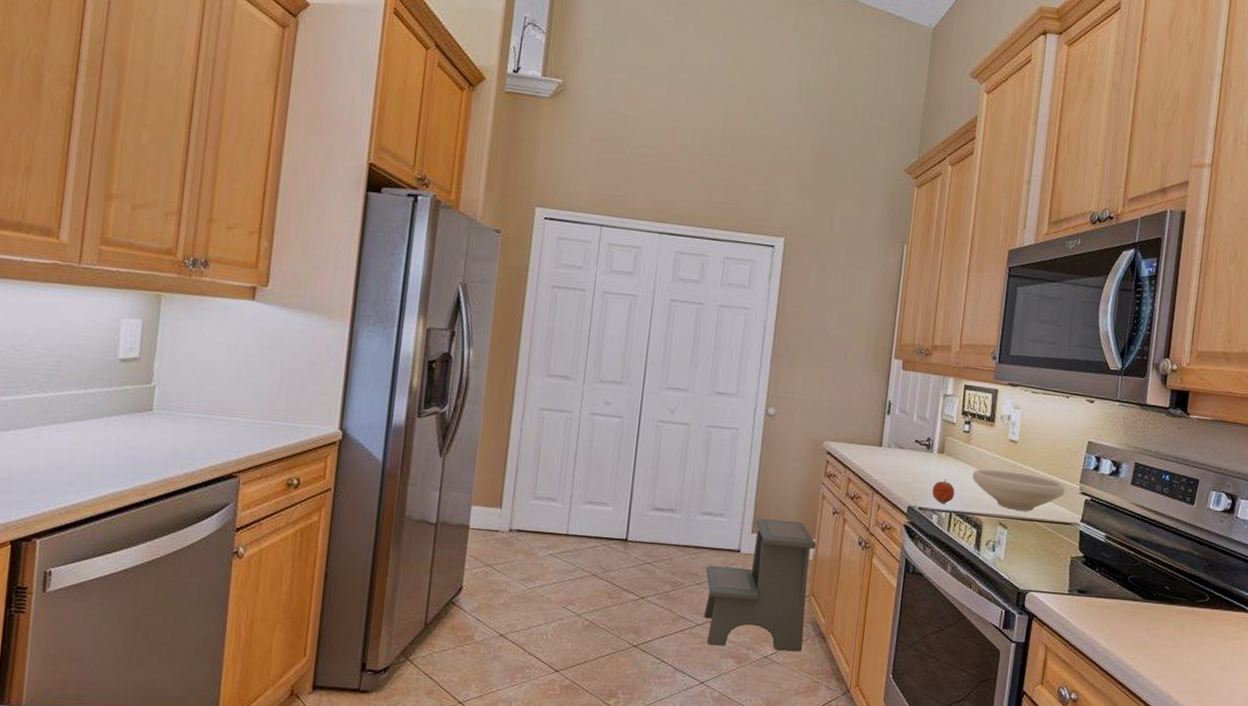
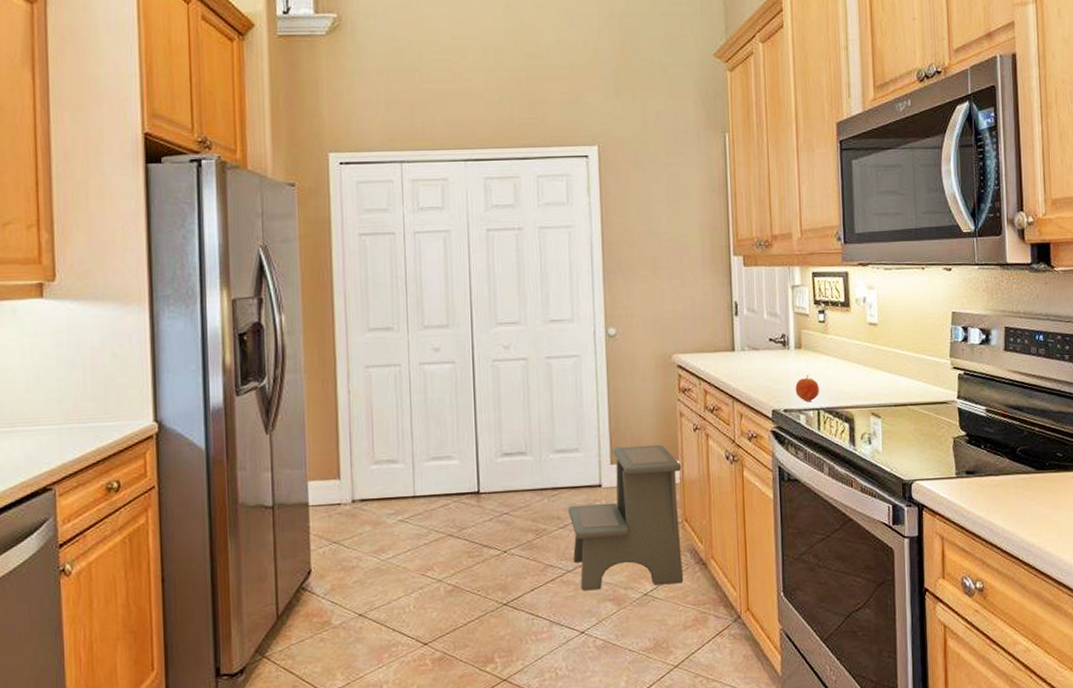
bowl: present [972,468,1065,512] -> none [835,356,936,397]

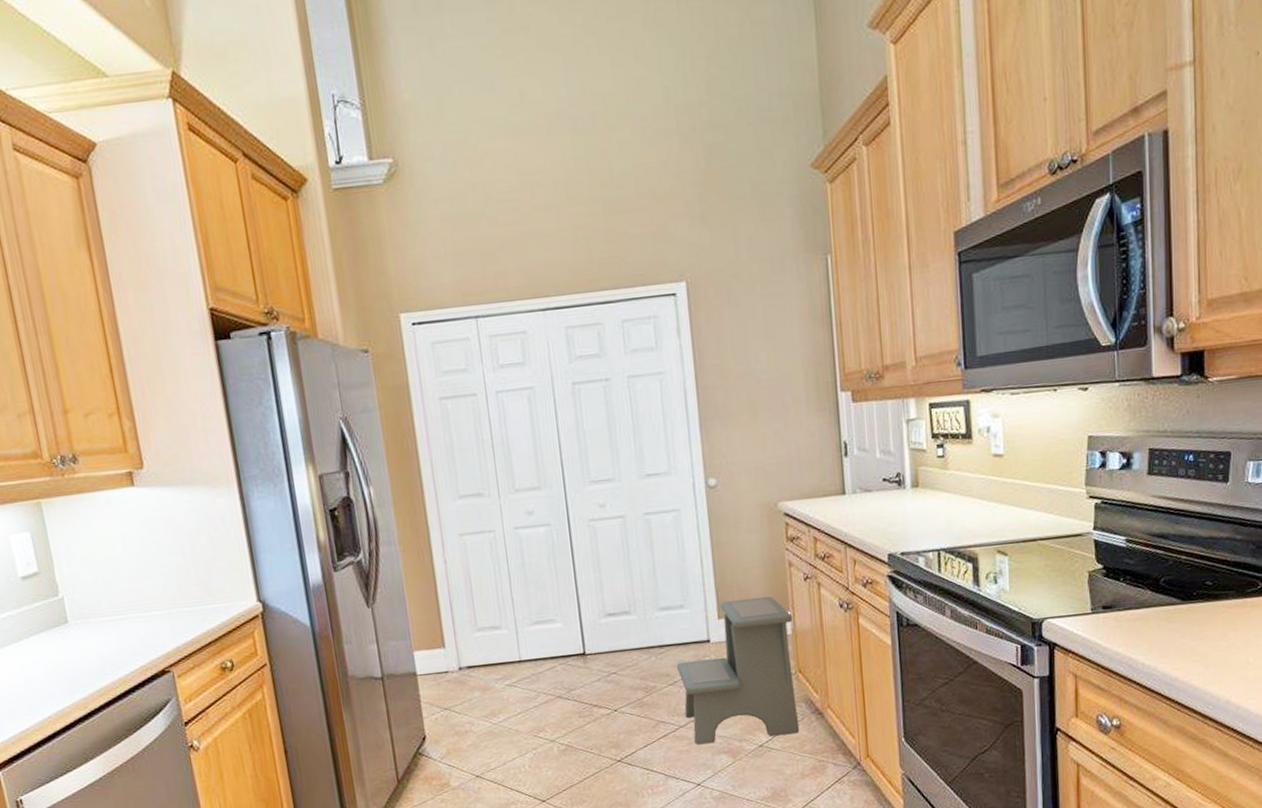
fruit: present [795,374,820,402] -> none [912,514,940,543]

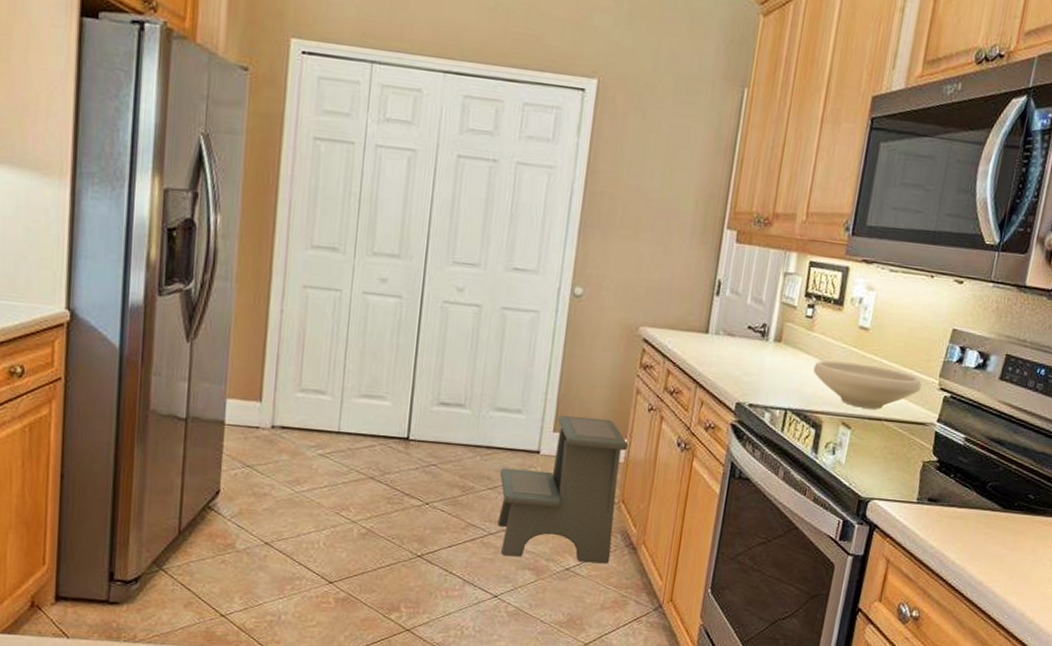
bowl: none [956,488,1069,533] -> present [813,360,922,410]

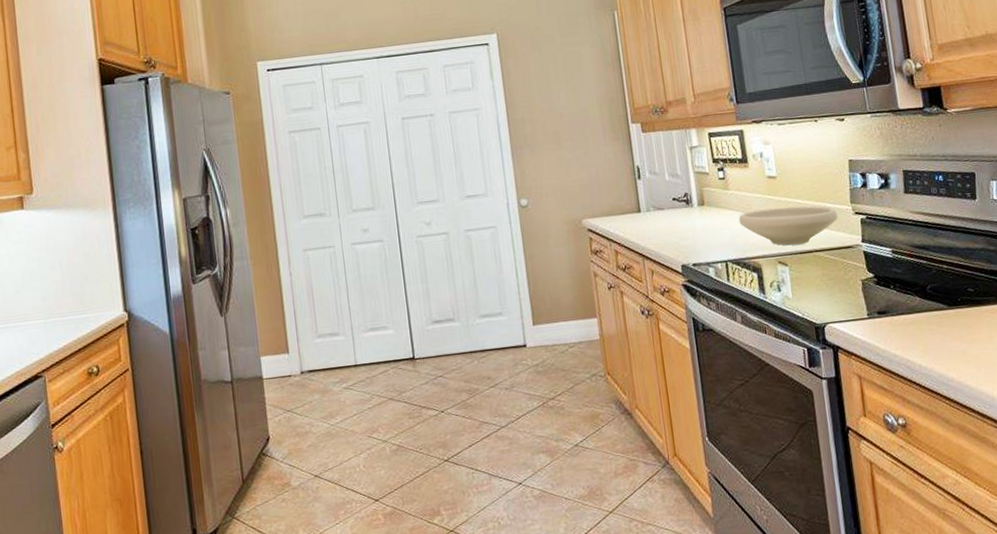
step stool: present [497,414,629,564] -> none [496,303,611,444]

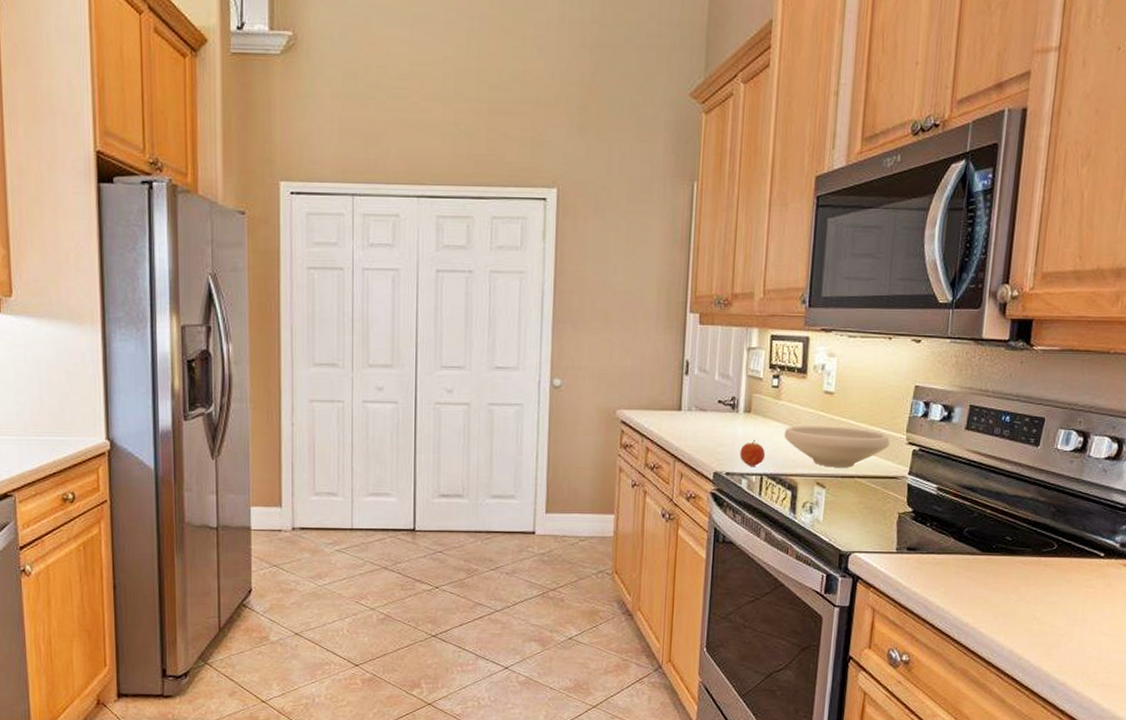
fruit: none [701,229,726,255] -> present [740,439,766,466]

